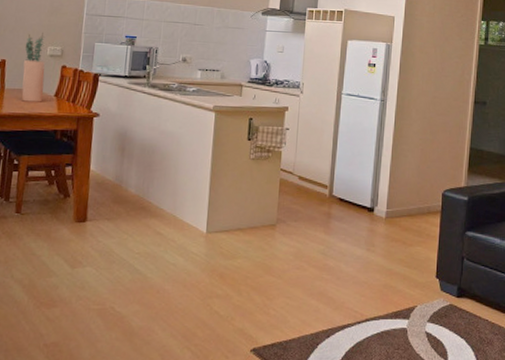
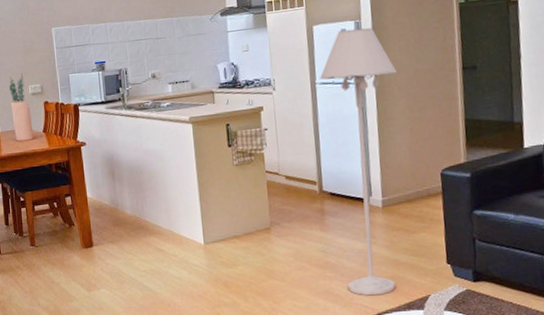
floor lamp: none [341,49,418,302] -> present [319,27,398,296]

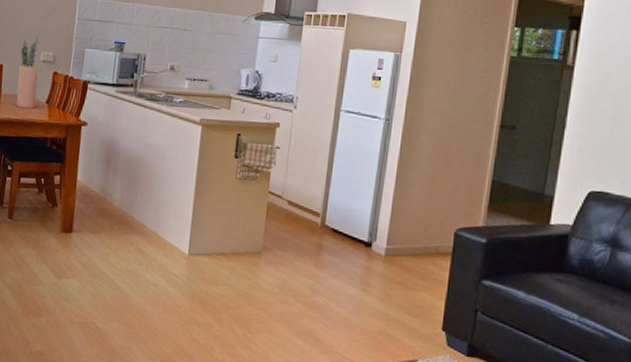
floor lamp: present [319,27,398,296] -> none [330,60,430,349]

